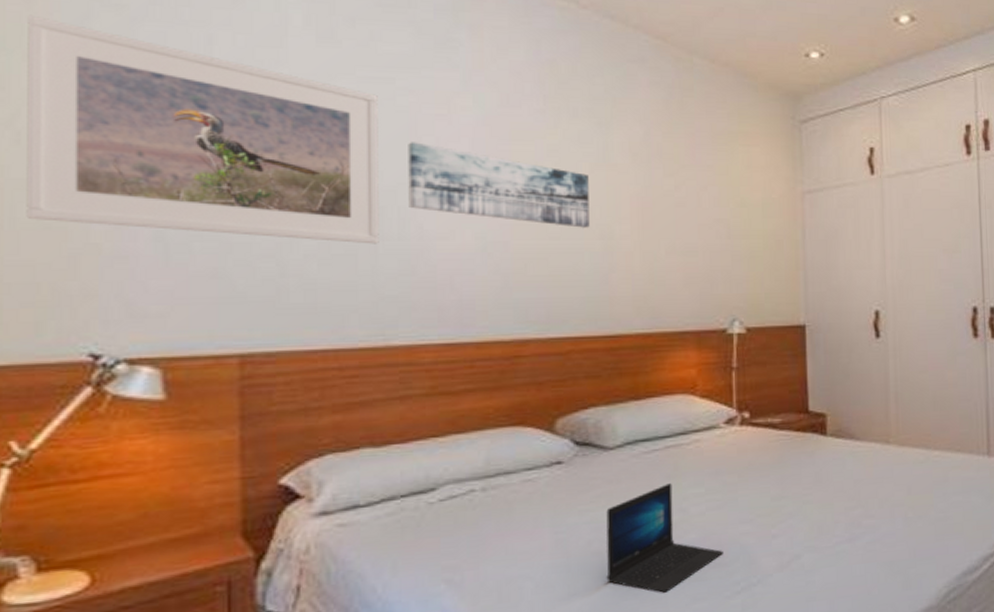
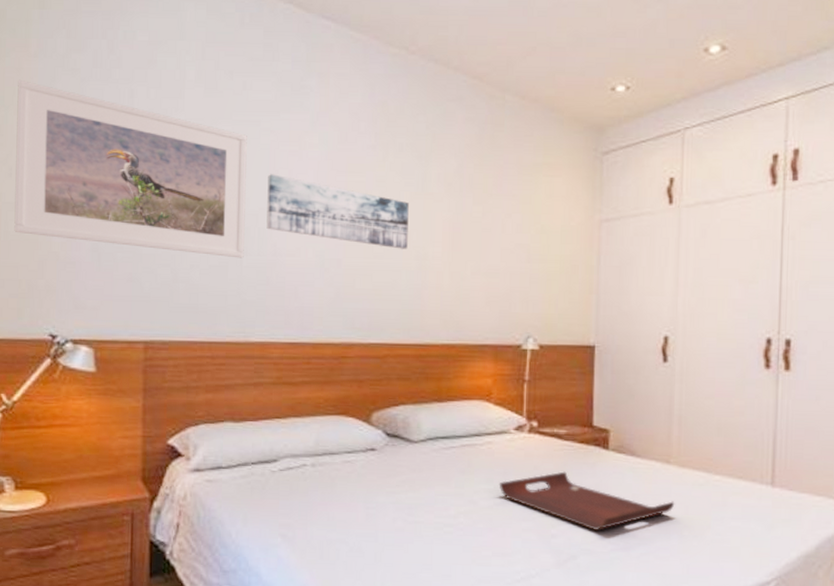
laptop: present [606,483,723,593] -> none [406,477,507,571]
serving tray: none [710,464,898,525] -> present [499,471,675,532]

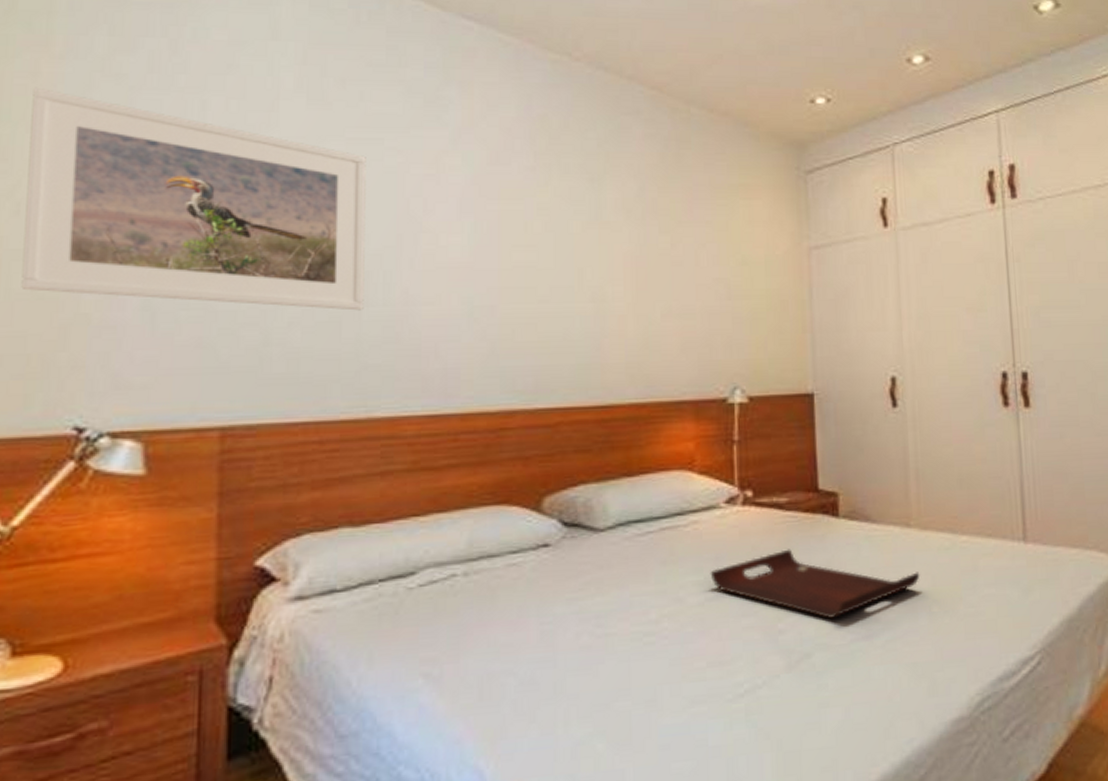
wall art: present [266,174,409,249] -> none [394,203,581,290]

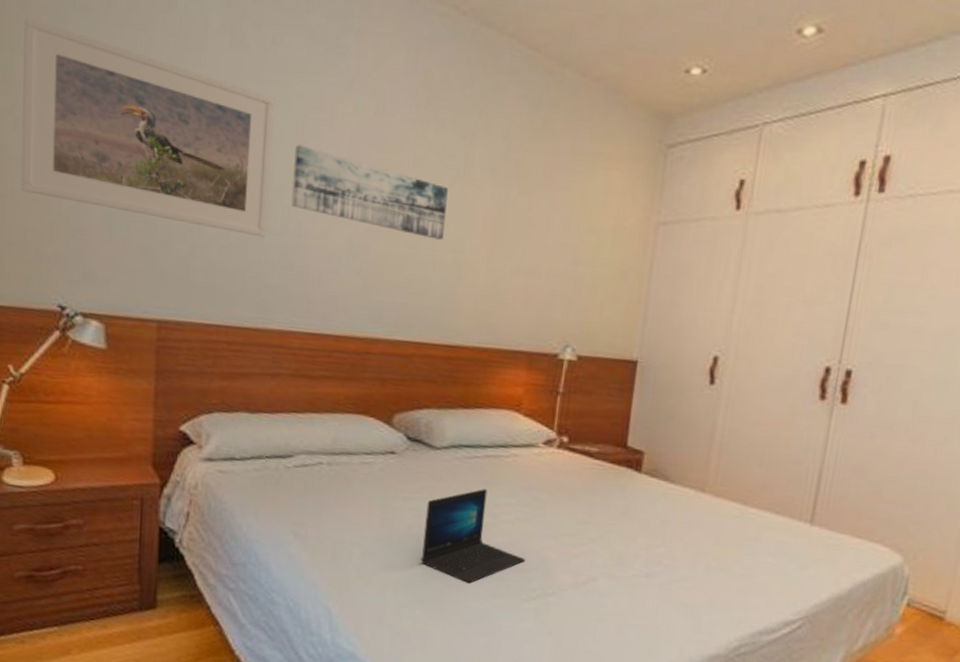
wall art: none [394,203,581,290] -> present [291,144,448,240]
laptop: none [595,569,724,694] -> present [420,489,525,584]
serving tray: present [710,549,920,620] -> none [522,491,706,555]

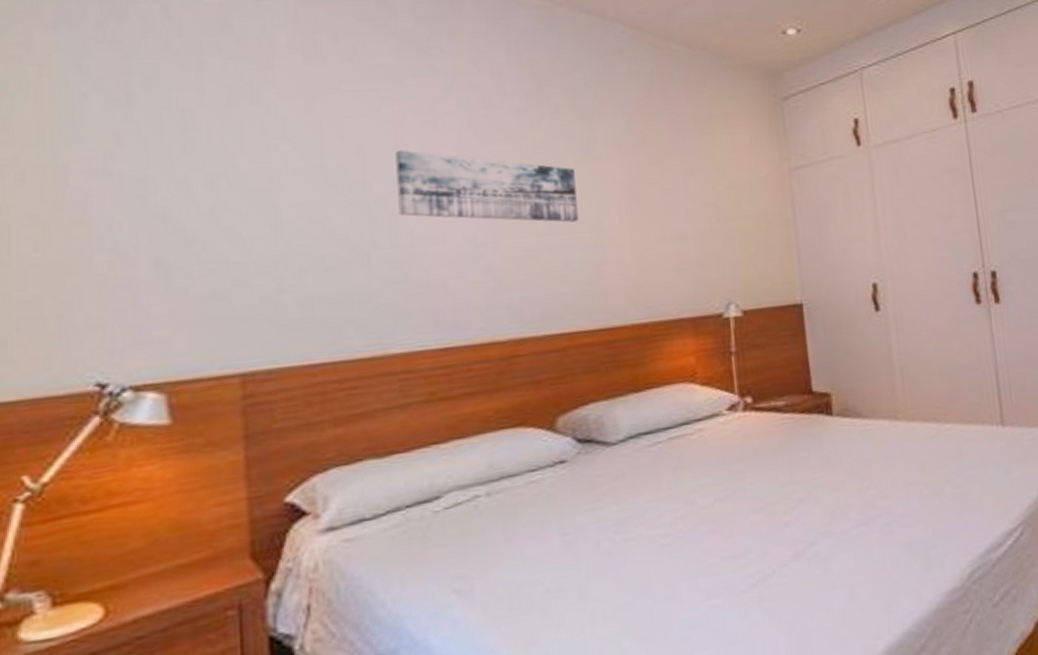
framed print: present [21,16,275,238] -> none [28,57,372,256]
laptop: present [420,489,525,584] -> none [613,475,735,591]

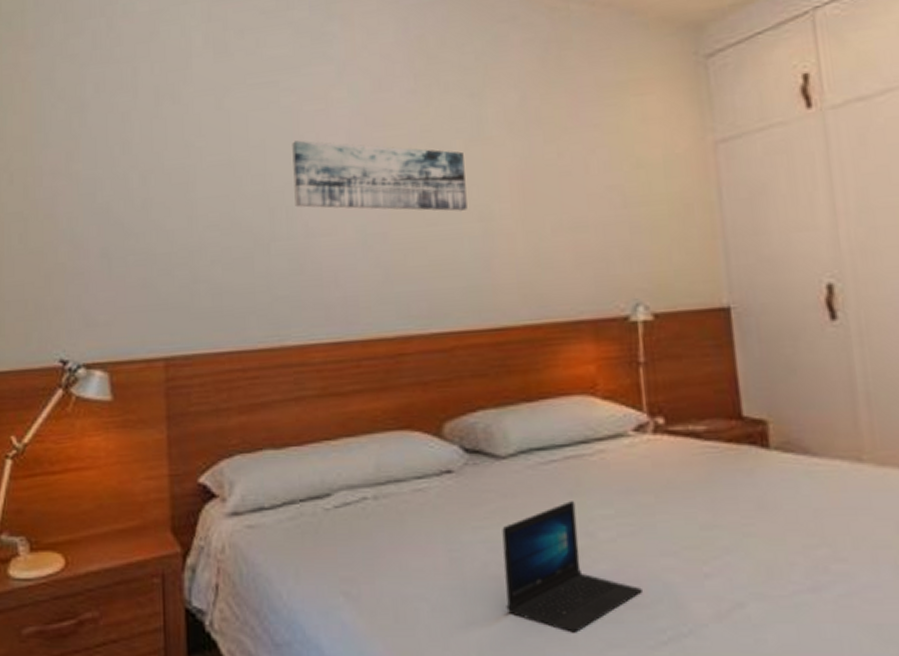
laptop: none [613,475,735,591] -> present [502,501,642,633]

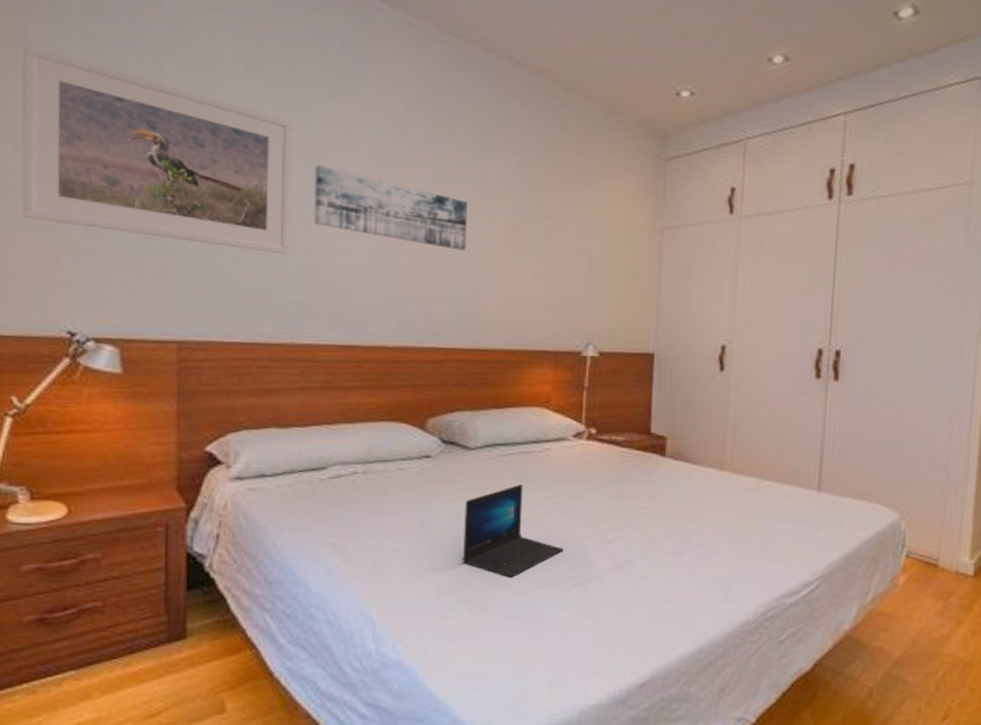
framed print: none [16,75,272,247] -> present [22,44,292,255]

